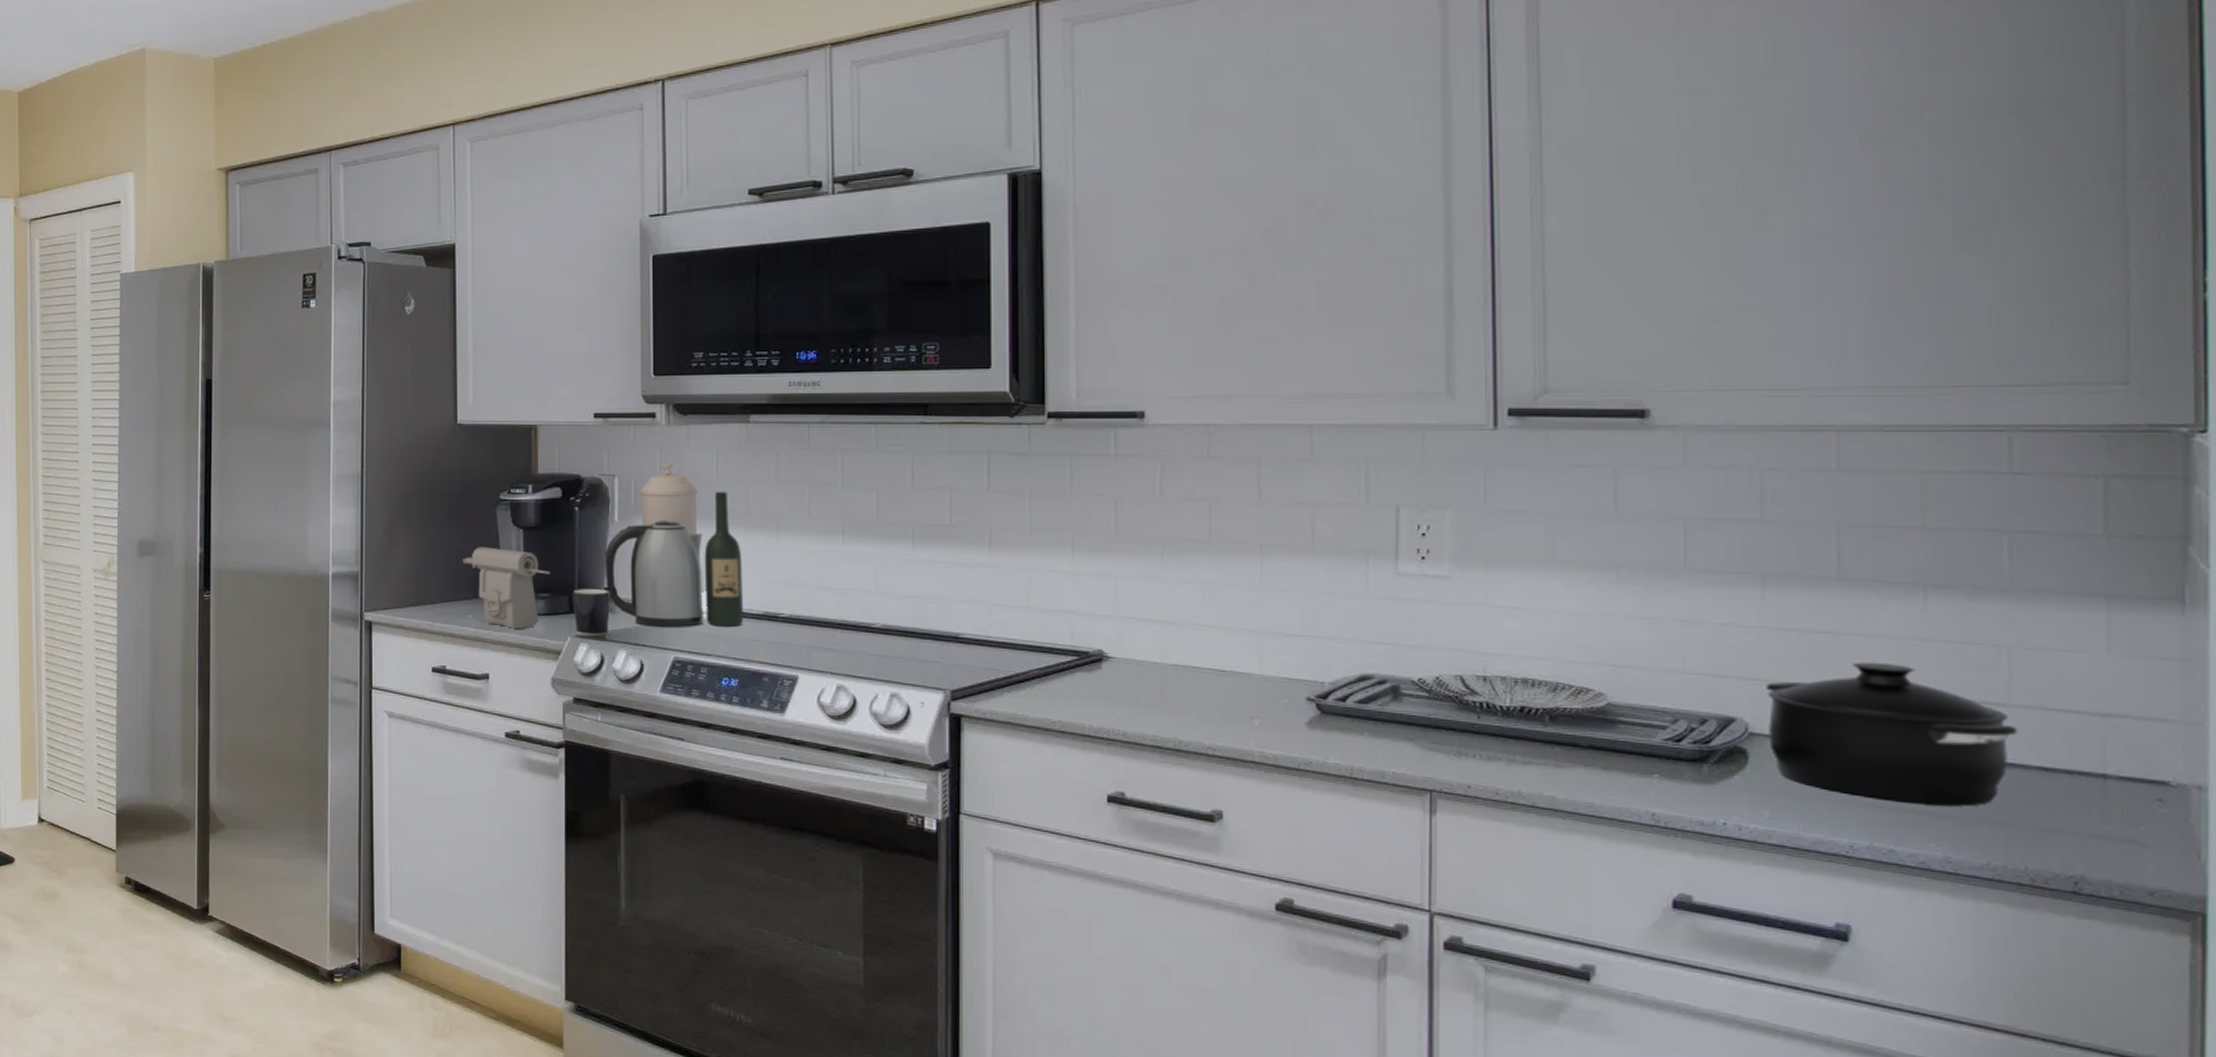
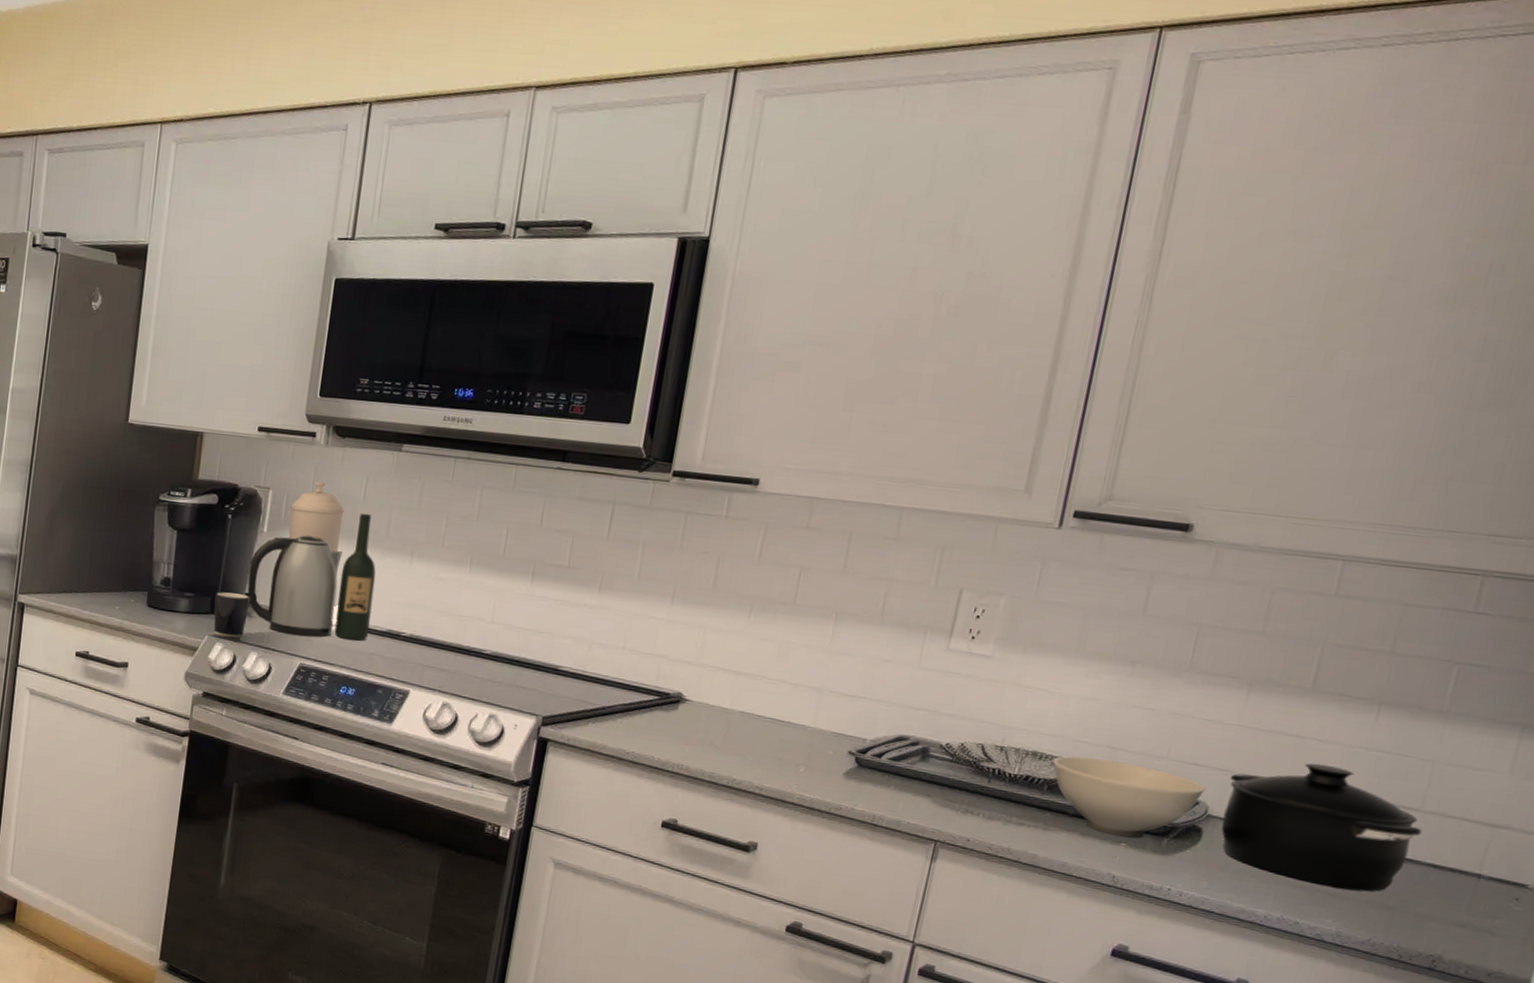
roll-top bag: present [463,547,550,630] -> none [117,543,197,625]
bowl: none [1548,680,1740,768] -> present [1053,756,1206,839]

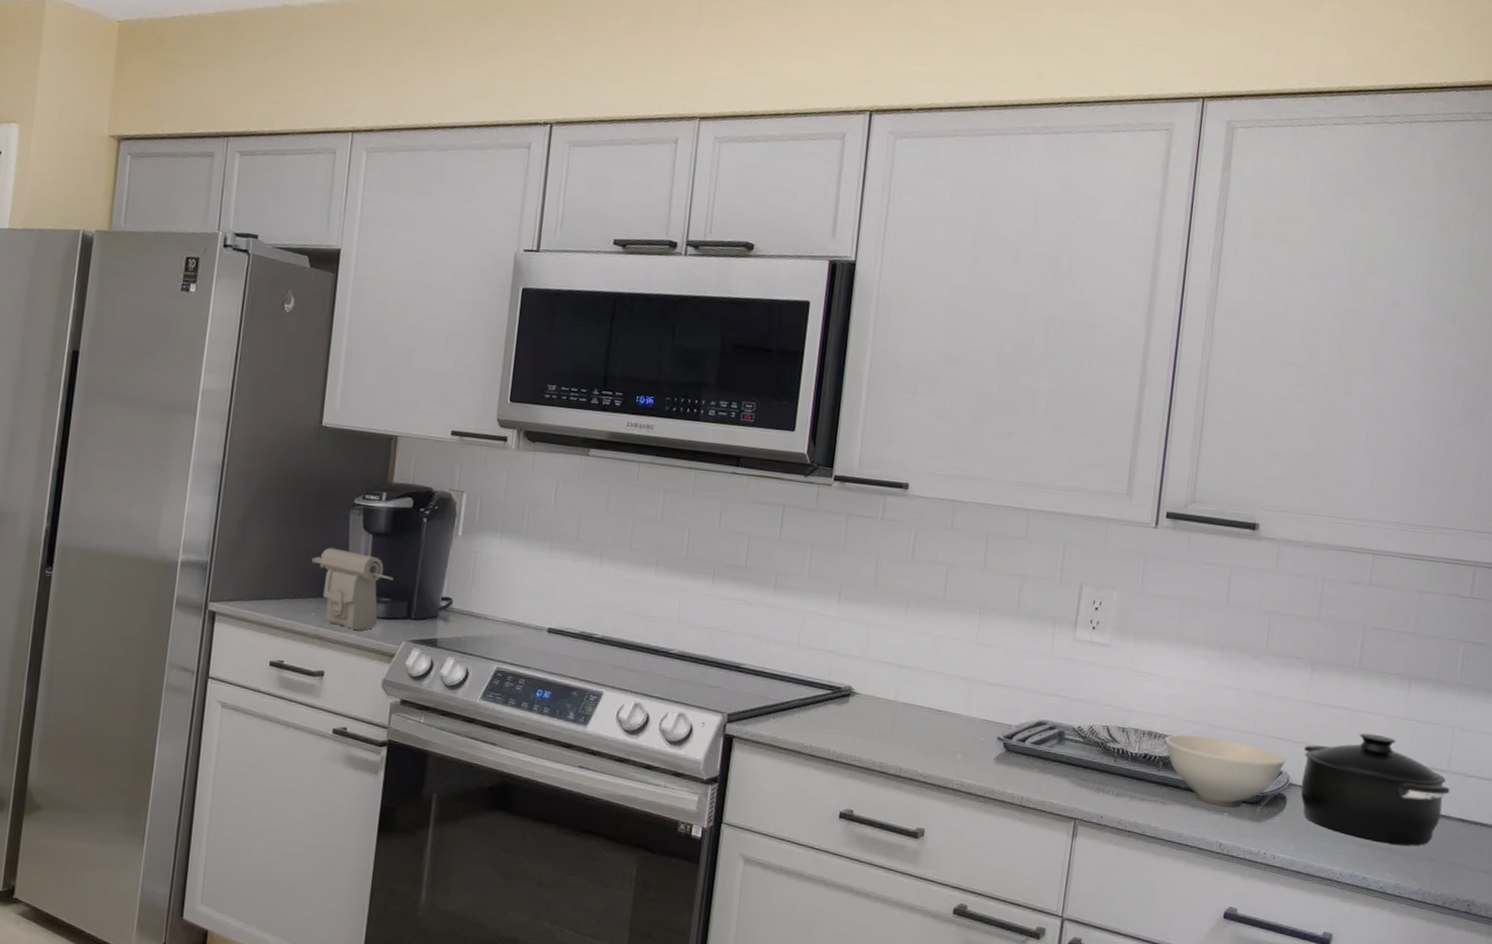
roll-top bag: none [117,543,197,625] -> present [311,547,393,631]
mug: present [213,592,250,639] -> none [410,596,446,644]
kettle: present [247,534,343,638] -> none [443,538,536,642]
canister: present [289,481,344,553] -> none [483,485,536,555]
wine bottle: present [334,513,376,642] -> none [529,516,568,644]

